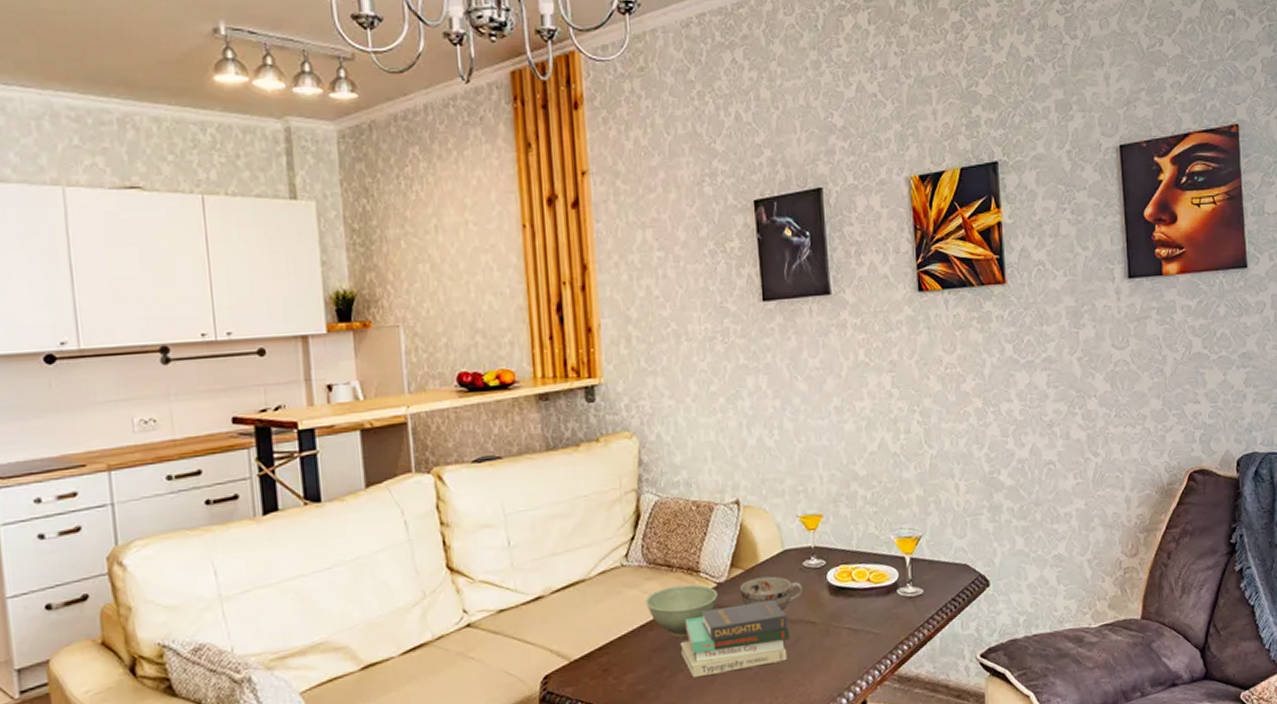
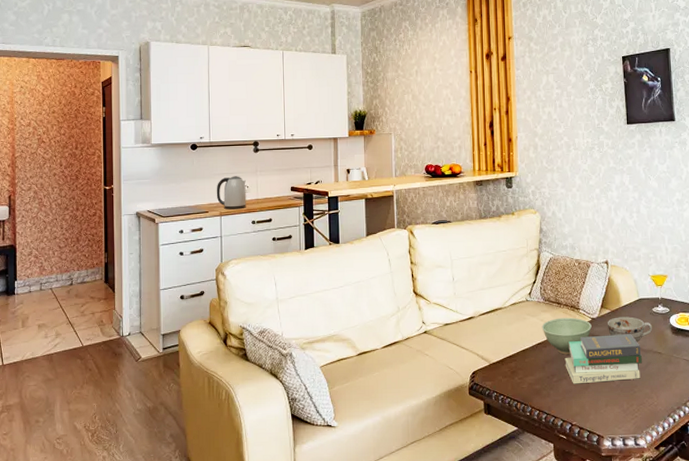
kettle: none [97,404,155,460] -> present [216,176,246,210]

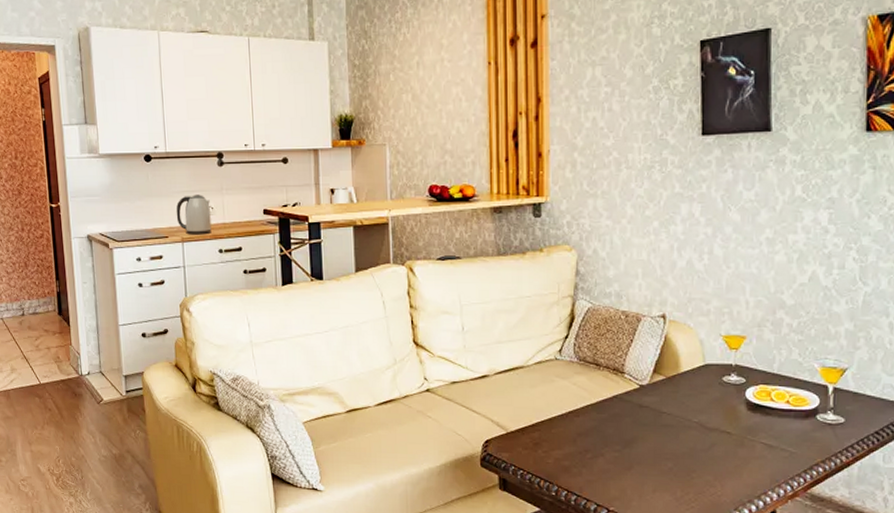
bowl: present [541,317,592,355] -> none [574,382,639,428]
books: present [564,334,642,384] -> none [602,406,704,464]
teacup: present [608,317,653,343] -> none [661,385,721,419]

